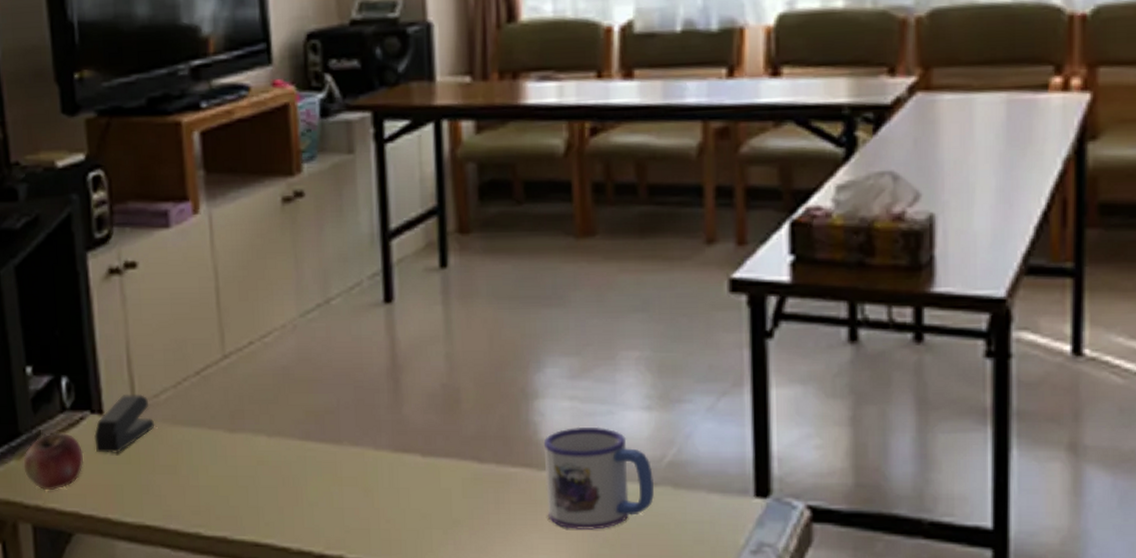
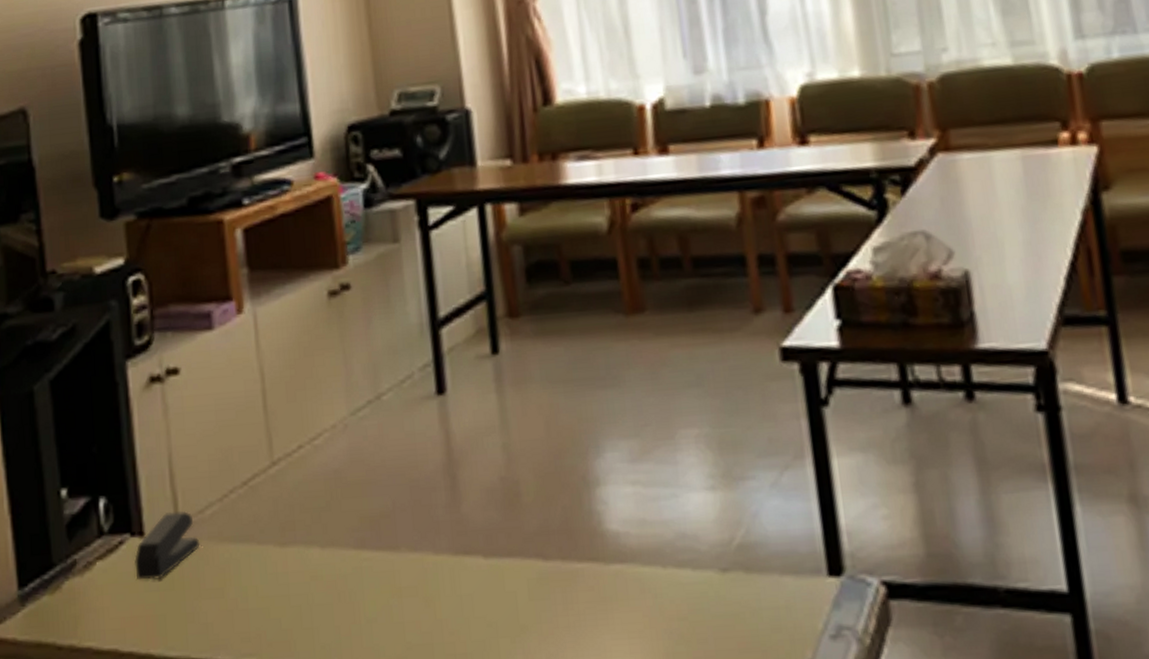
apple: present [23,432,84,491] -> none [57,559,124,628]
mug: present [543,426,654,530] -> none [608,511,726,627]

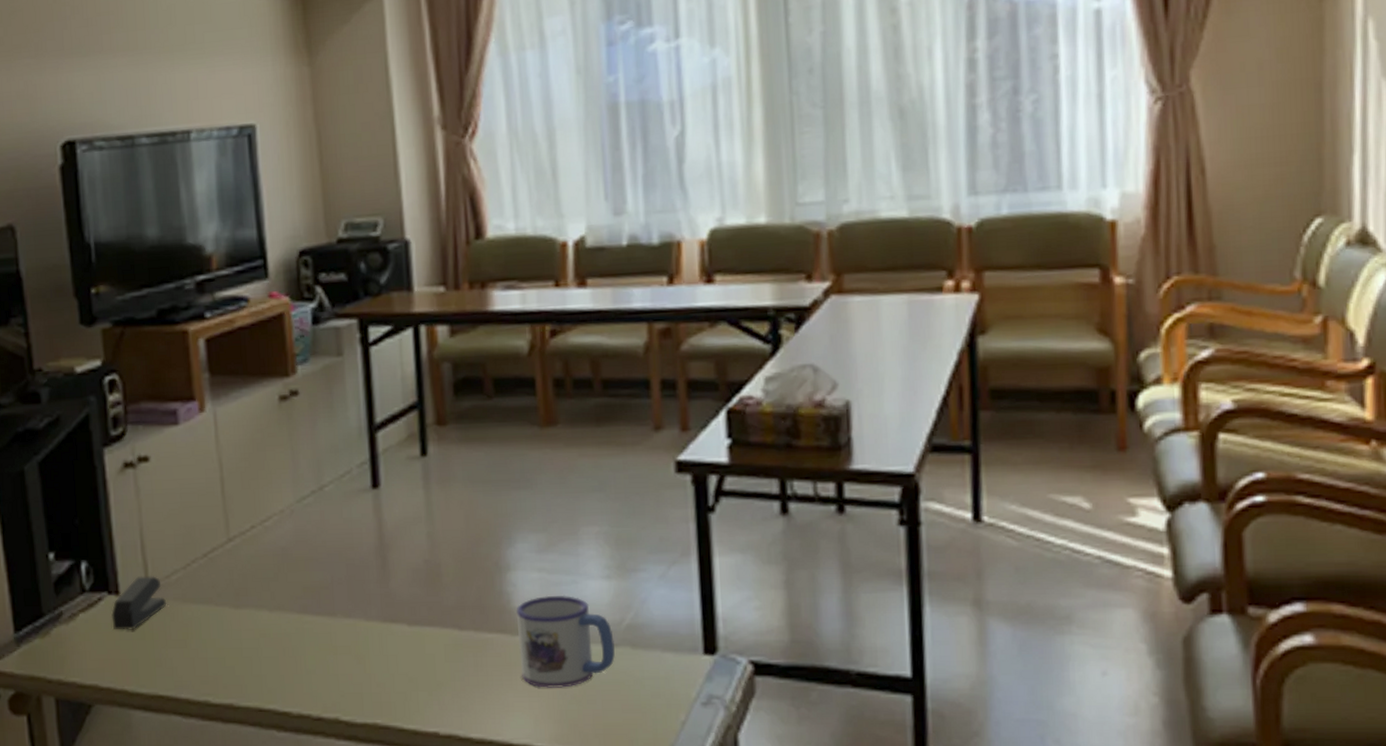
mug: none [608,511,726,627] -> present [516,595,615,688]

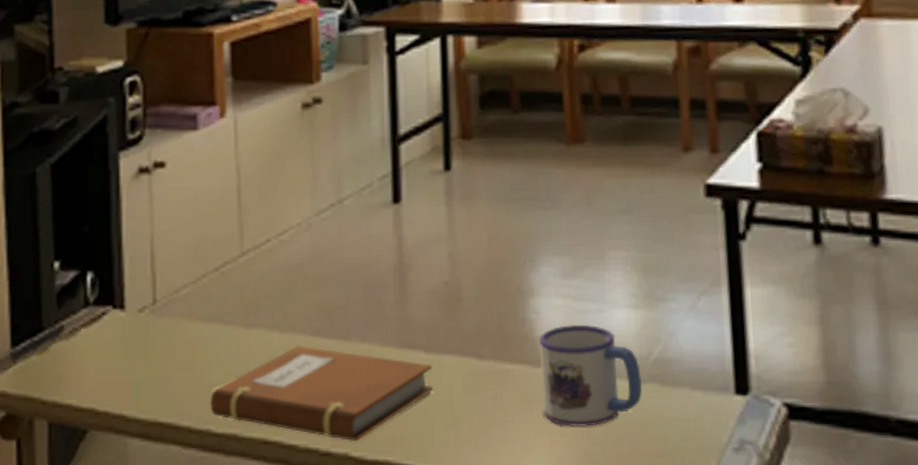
stapler: present [111,576,167,630] -> none [115,290,174,349]
notebook: none [206,622,417,708] -> present [209,345,433,442]

